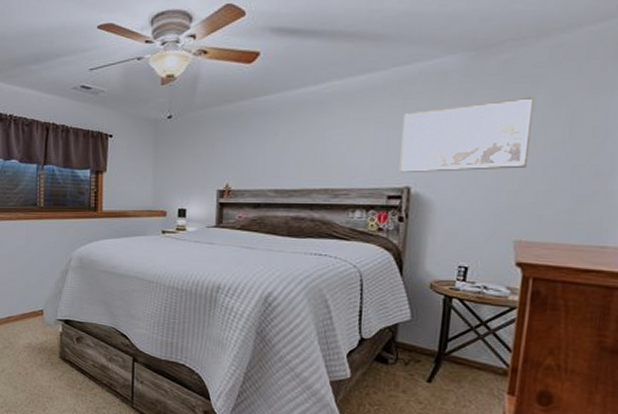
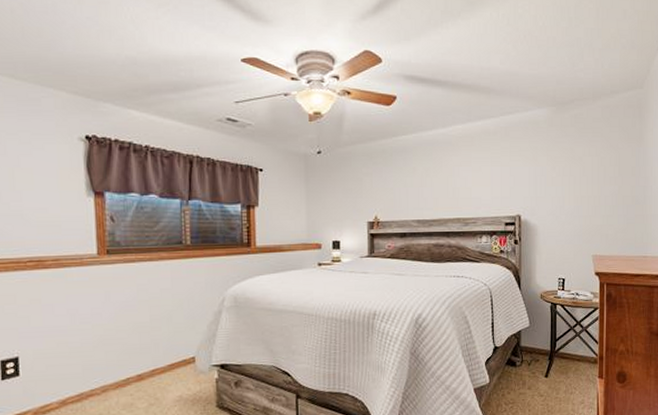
wall art: present [400,96,534,172] -> none [511,143,595,203]

